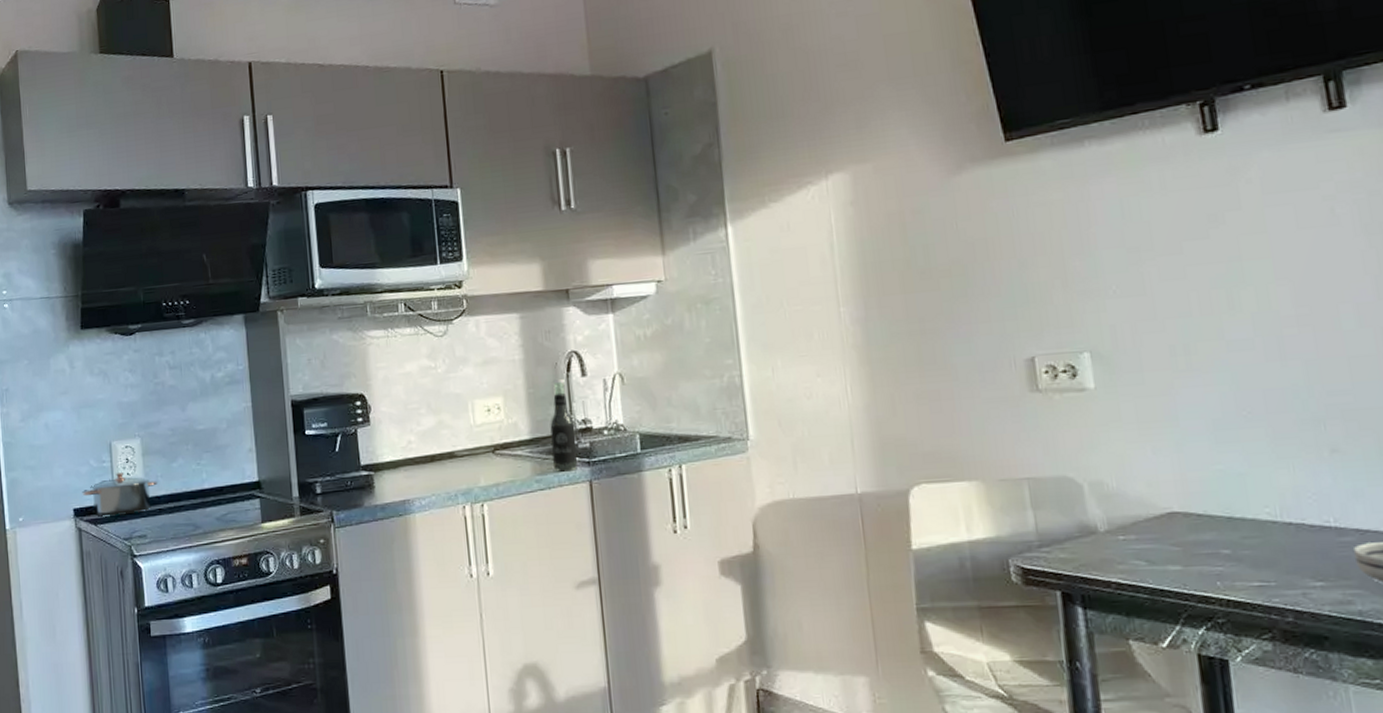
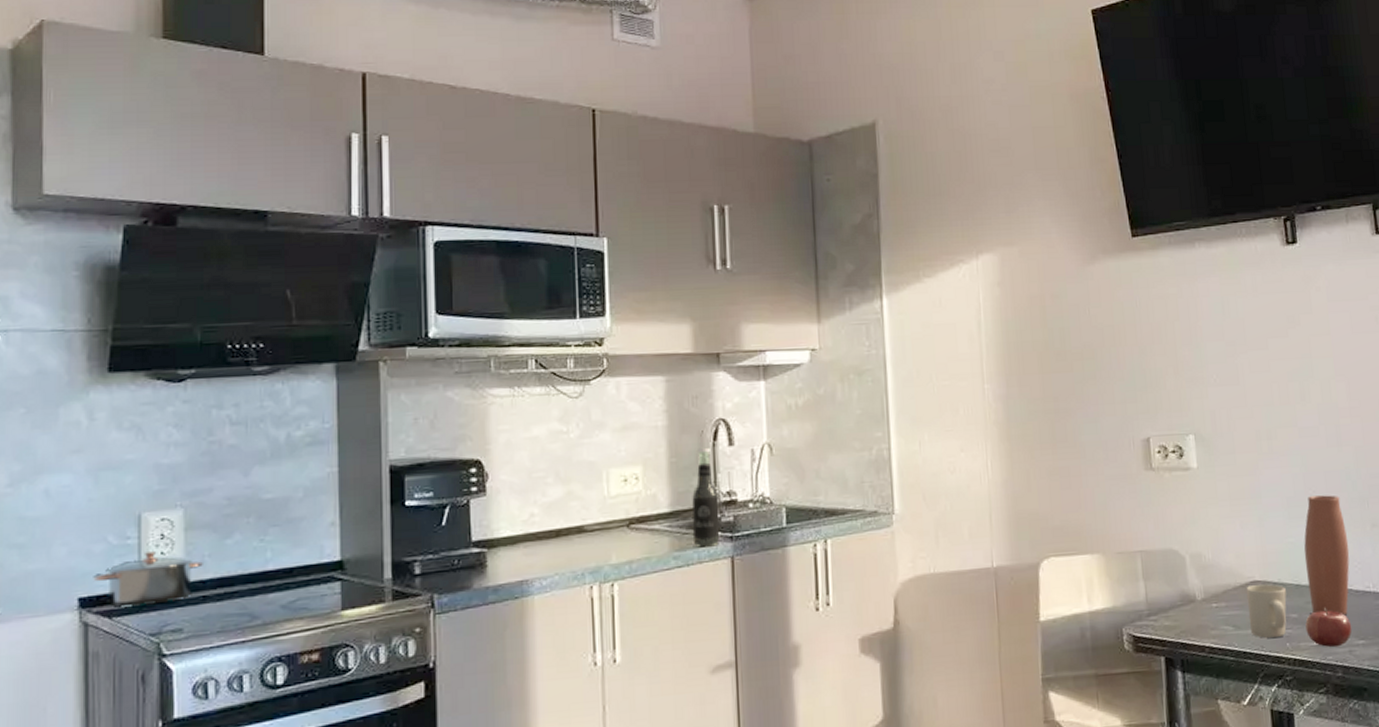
mug: none [1161,516,1216,575] -> present [1246,584,1287,638]
vase: none [1236,416,1301,553] -> present [1304,495,1350,616]
fruit: none [1241,543,1306,588] -> present [1305,607,1352,647]

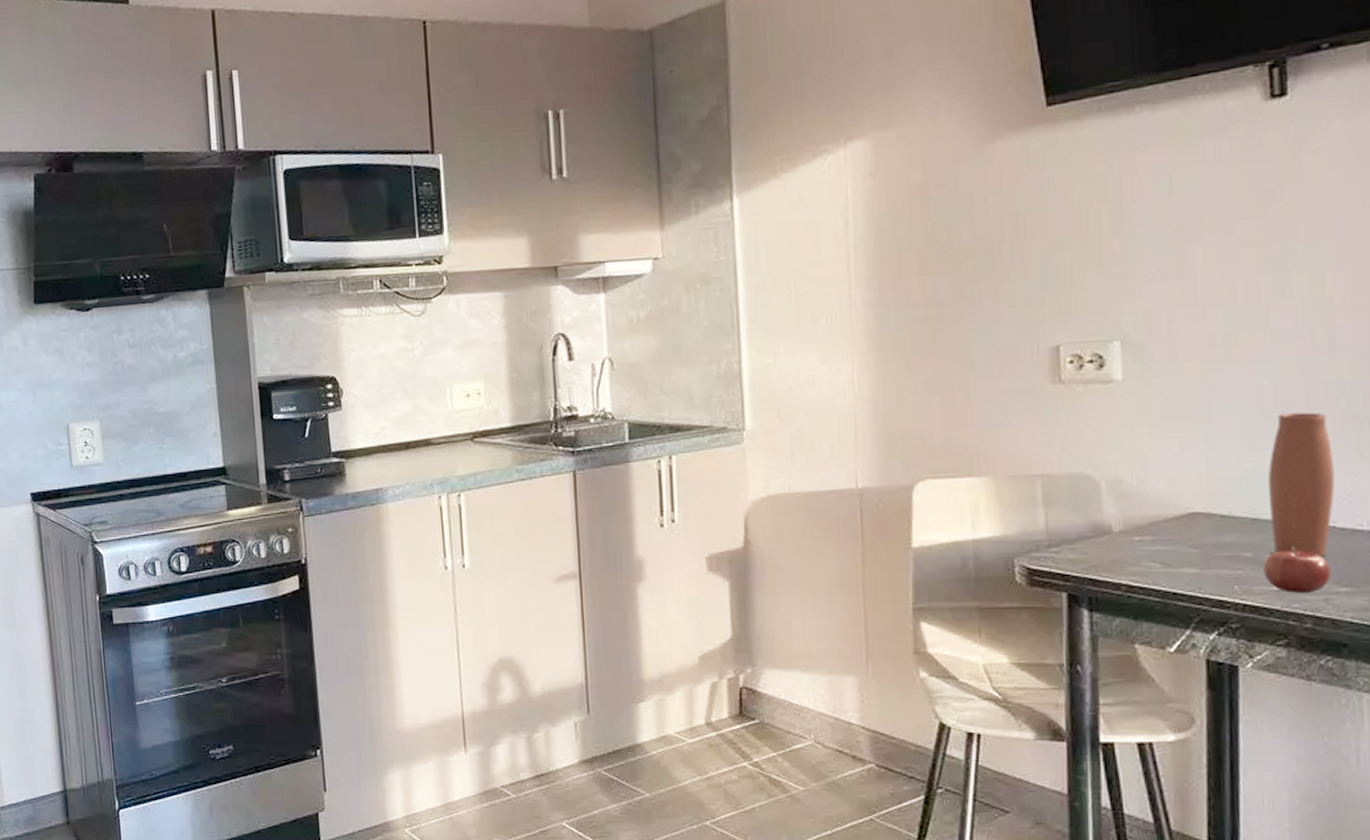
cooking pot: present [93,551,205,607] -> none [39,456,119,501]
root beer: present [692,447,720,548] -> none [533,362,561,462]
mug: present [1246,584,1287,638] -> none [1181,517,1238,578]

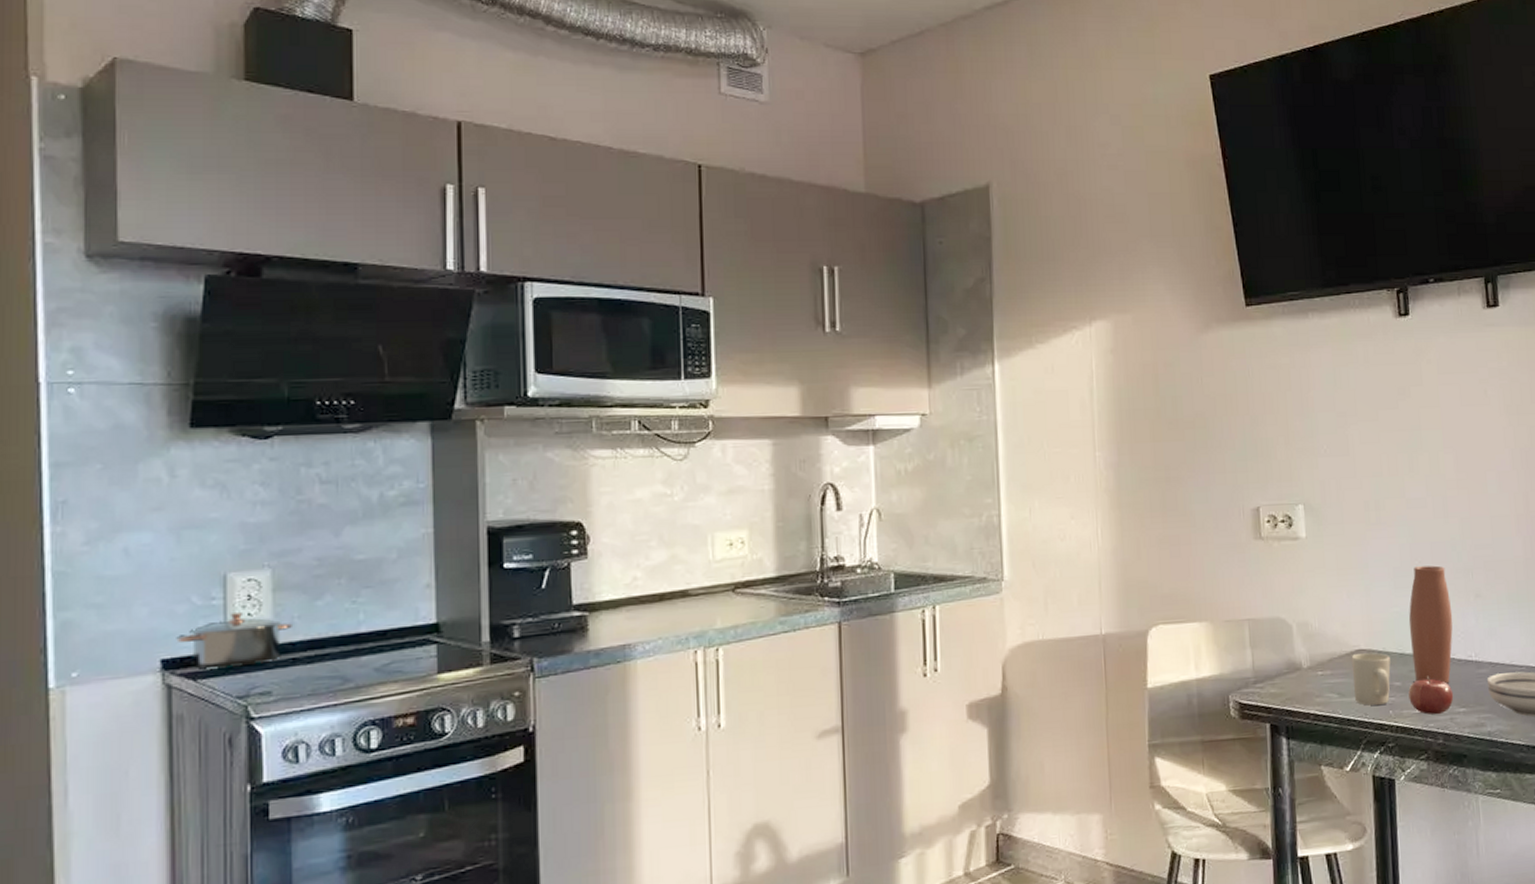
cooking pot: none [39,456,119,501] -> present [176,612,294,669]
mug: none [1181,517,1238,578] -> present [1351,652,1391,706]

